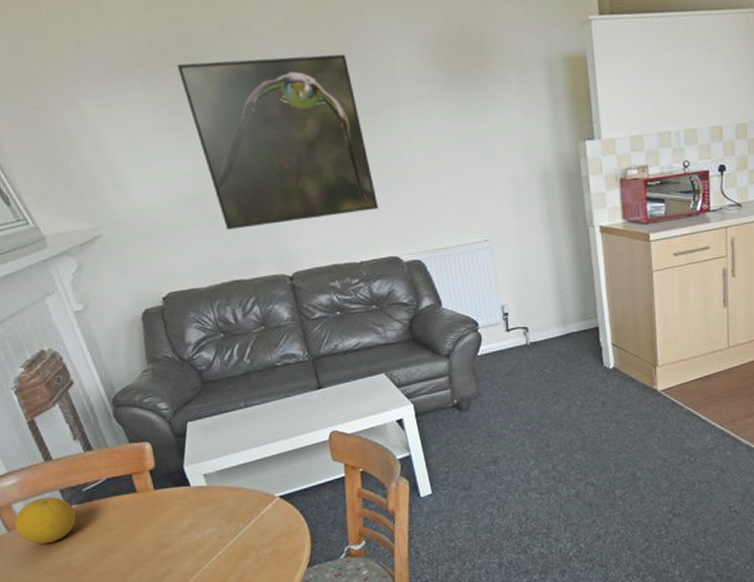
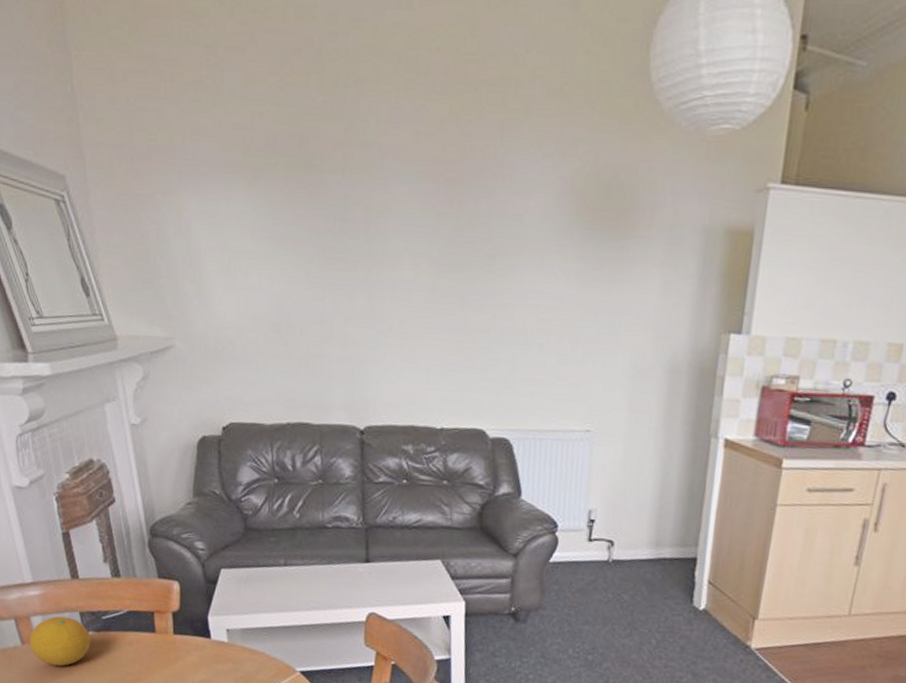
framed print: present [177,54,378,230] -> none [288,168,475,372]

